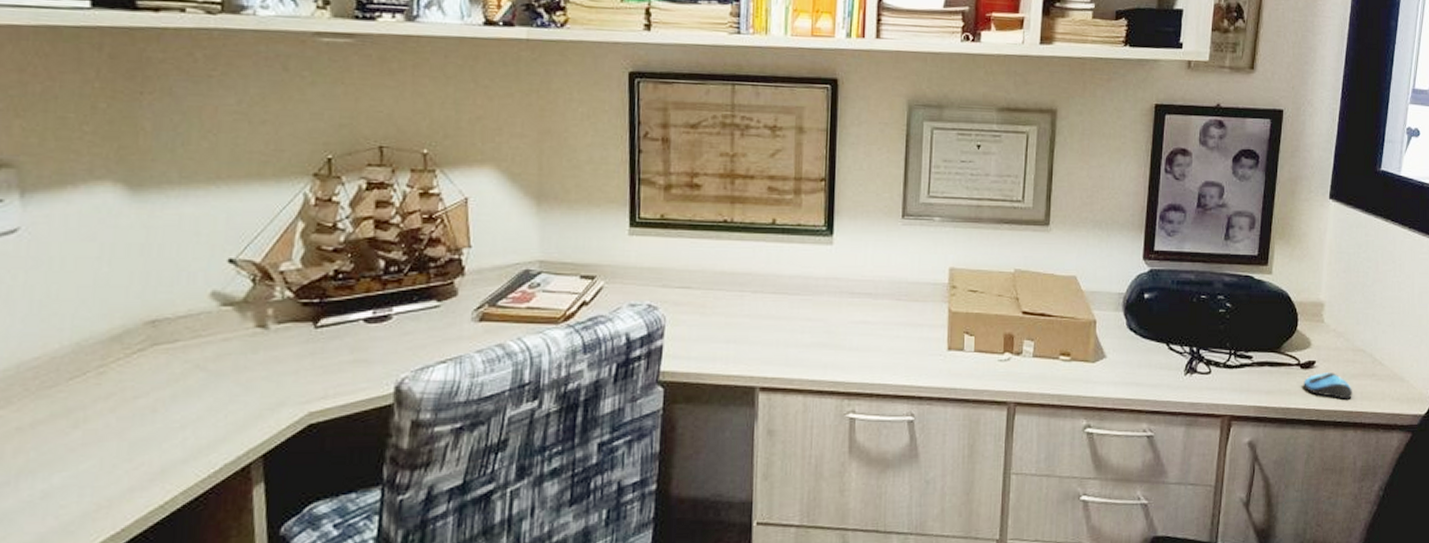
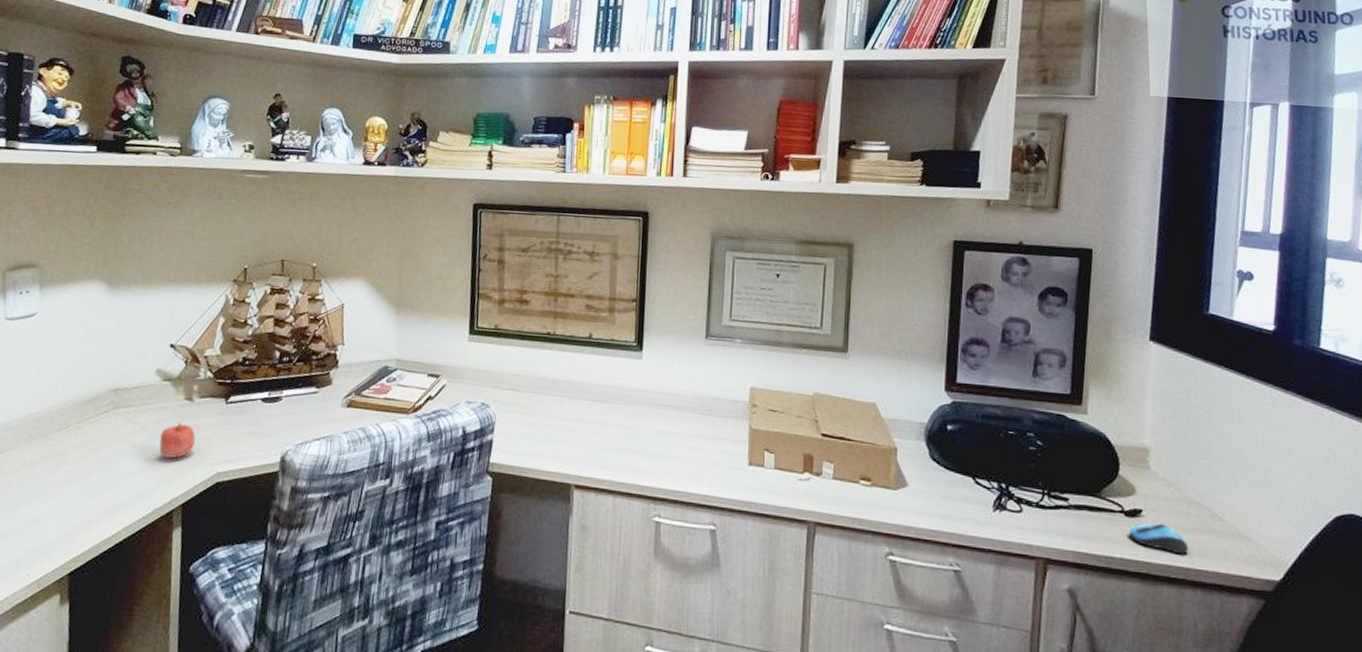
apple: none [223,355,275,401] -> present [159,422,196,458]

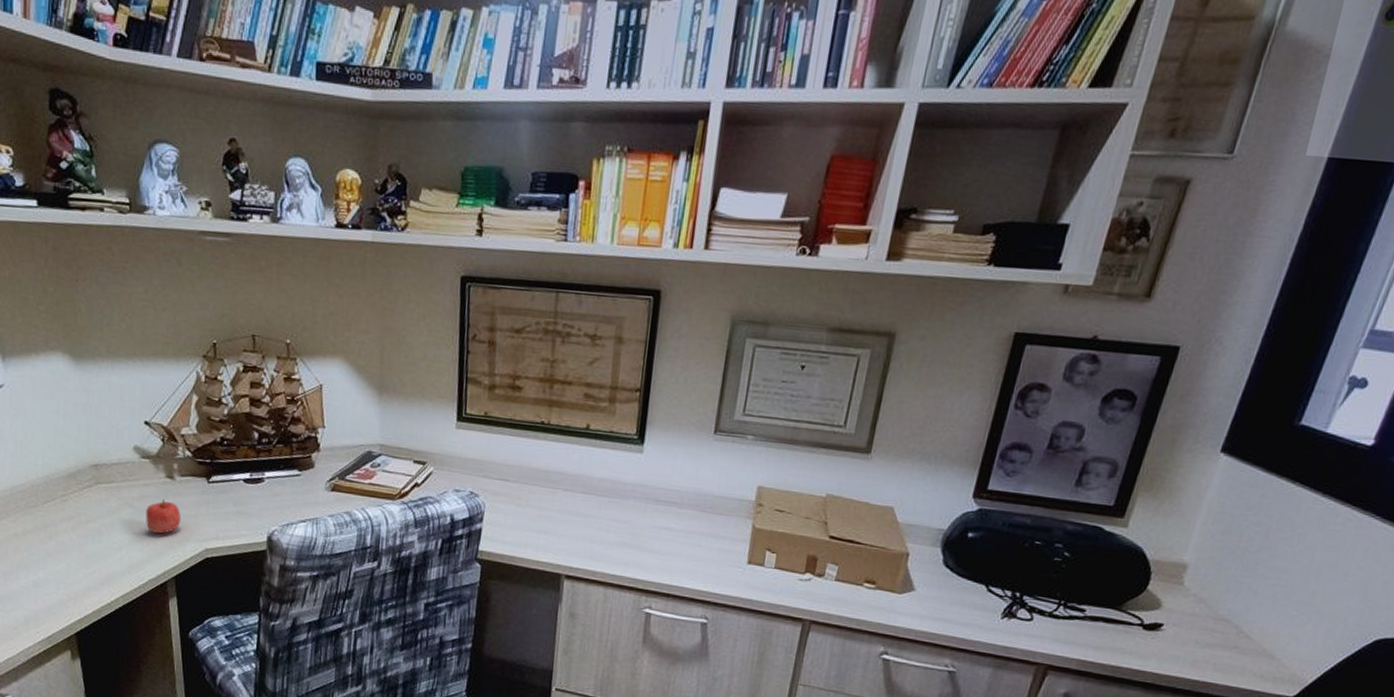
computer mouse: present [1129,523,1189,555] -> none [1143,637,1205,668]

